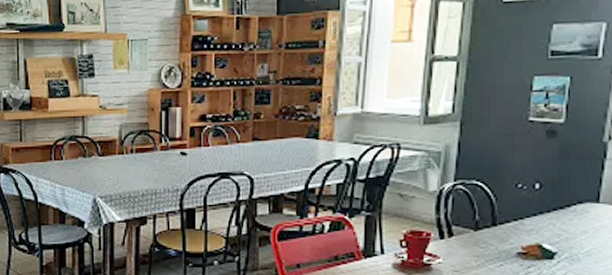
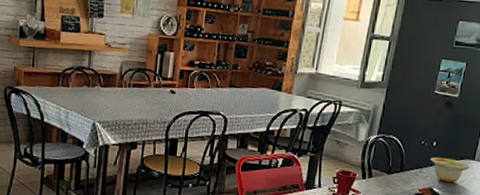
bowl: none [534,204,595,235] -> present [430,157,471,183]

